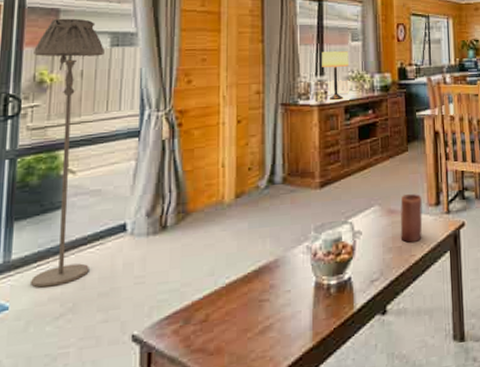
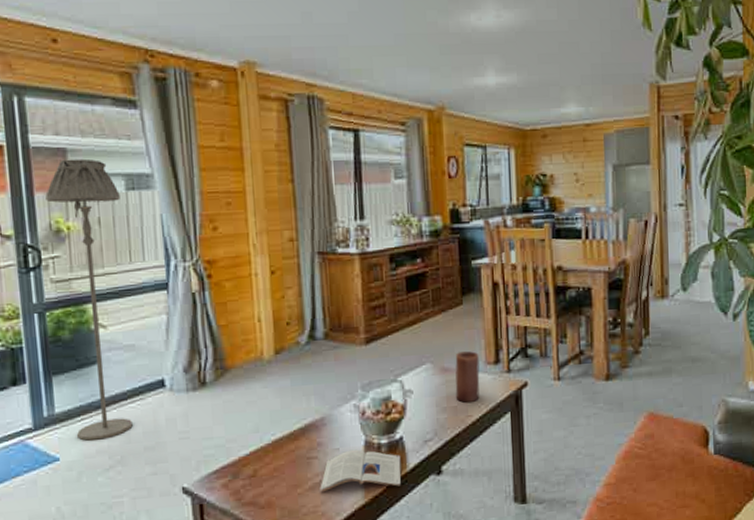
magazine: none [269,290,349,337] -> present [320,449,402,493]
table lamp: present [322,50,349,100] -> none [360,190,392,247]

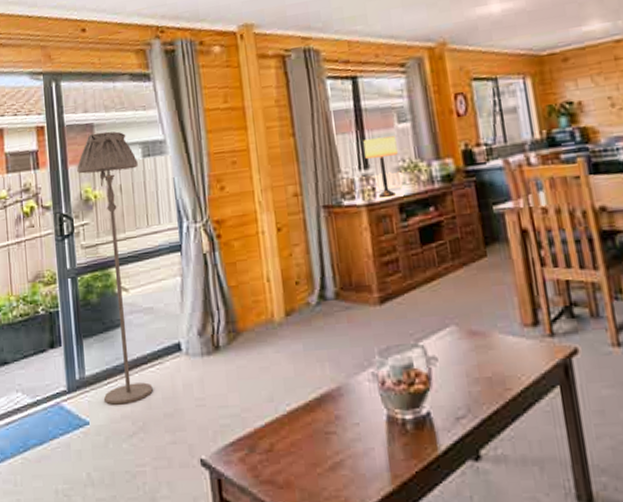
magazine: present [320,449,402,493] -> none [340,425,433,474]
table lamp: none [360,190,392,247] -> present [363,136,398,198]
candle: present [455,351,480,403] -> none [484,311,519,373]

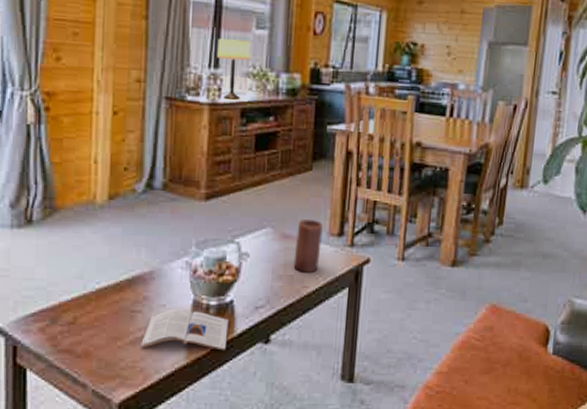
magazine: none [340,425,433,474] -> present [141,307,229,351]
candle: none [484,311,519,373] -> present [293,220,323,273]

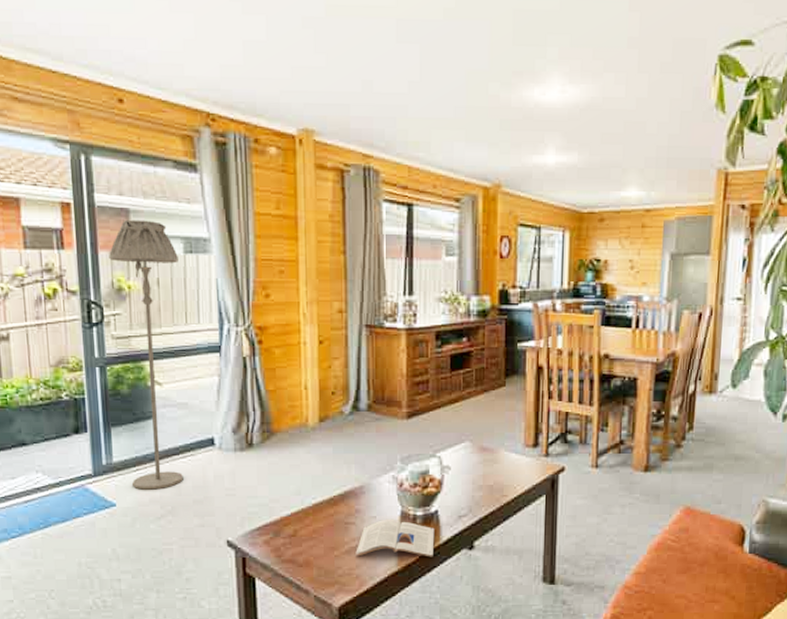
table lamp: present [217,38,251,100] -> none [411,266,441,323]
candle: present [293,220,323,273] -> none [492,433,518,482]

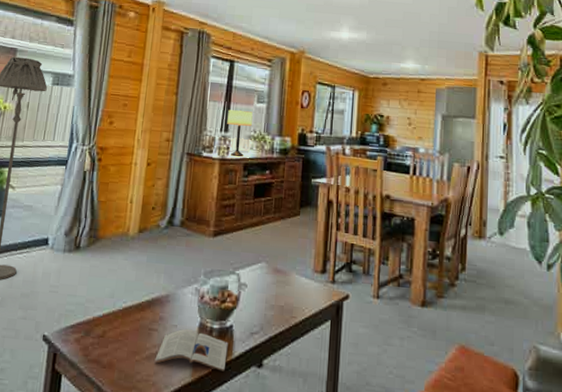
table lamp: none [411,266,441,323] -> present [227,109,253,157]

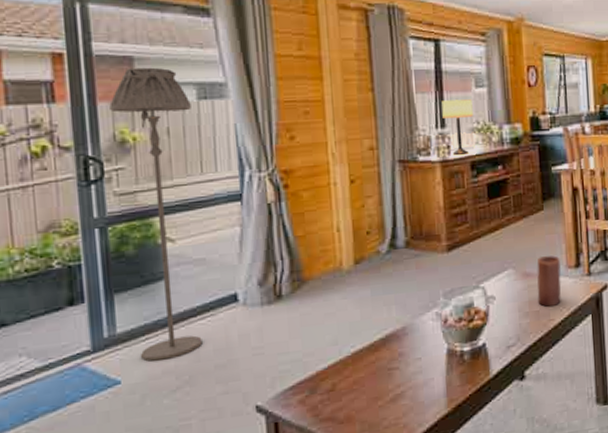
magazine: present [154,328,228,372] -> none [401,358,485,404]
candle: none [283,257,308,305] -> present [536,255,561,307]

